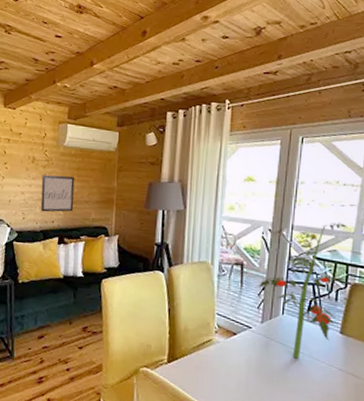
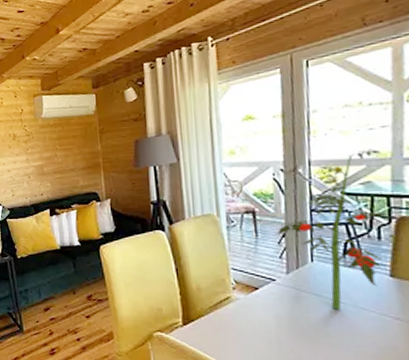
wall art: present [40,175,75,212] -> none [25,147,61,186]

